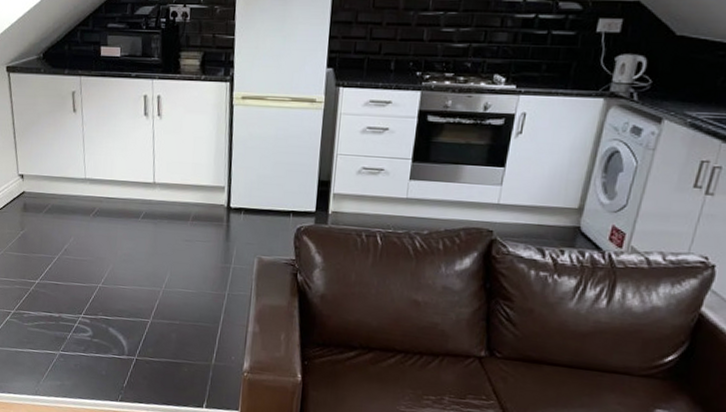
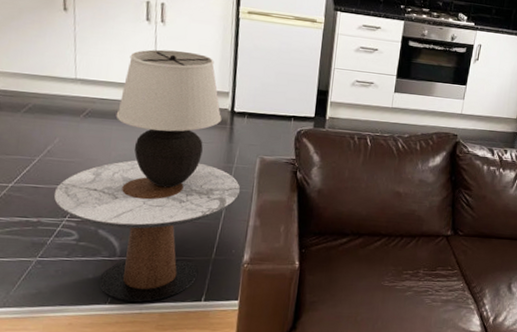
side table: none [71,259,238,403] -> present [54,160,240,302]
table lamp: none [120,144,218,288] -> present [115,49,222,188]

